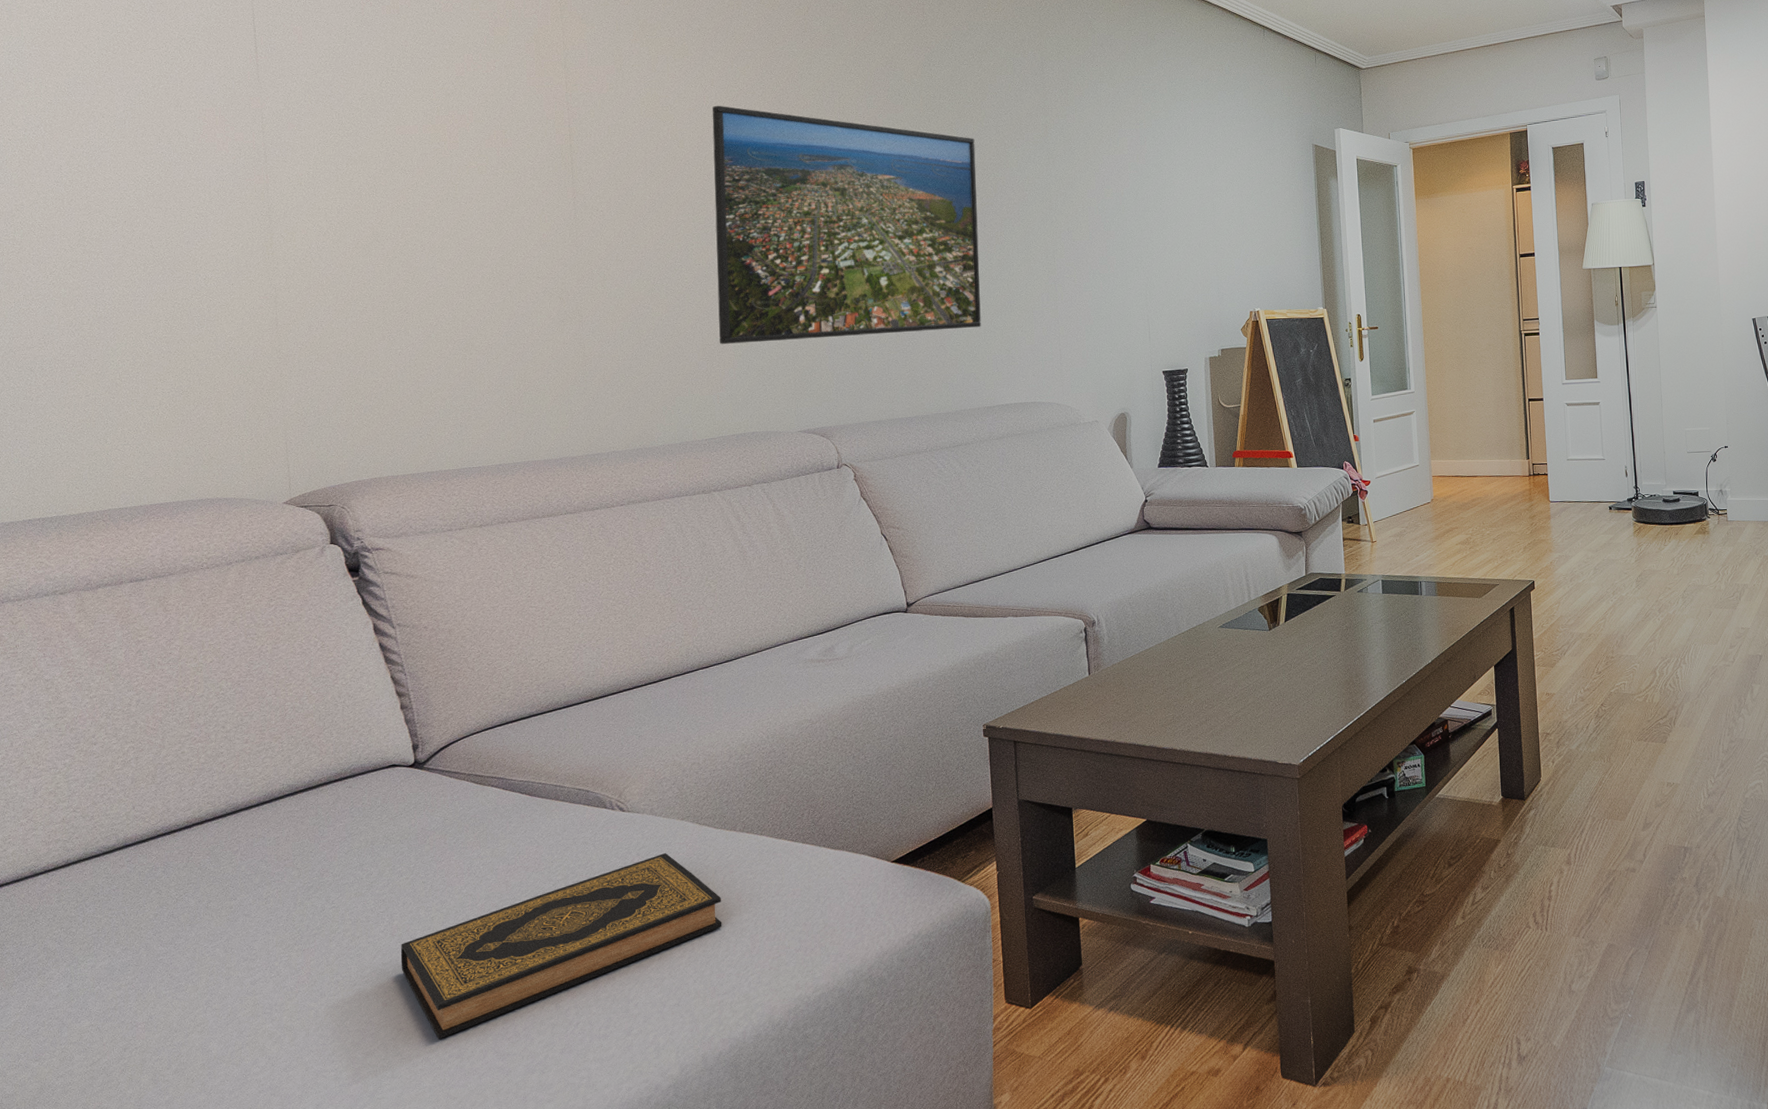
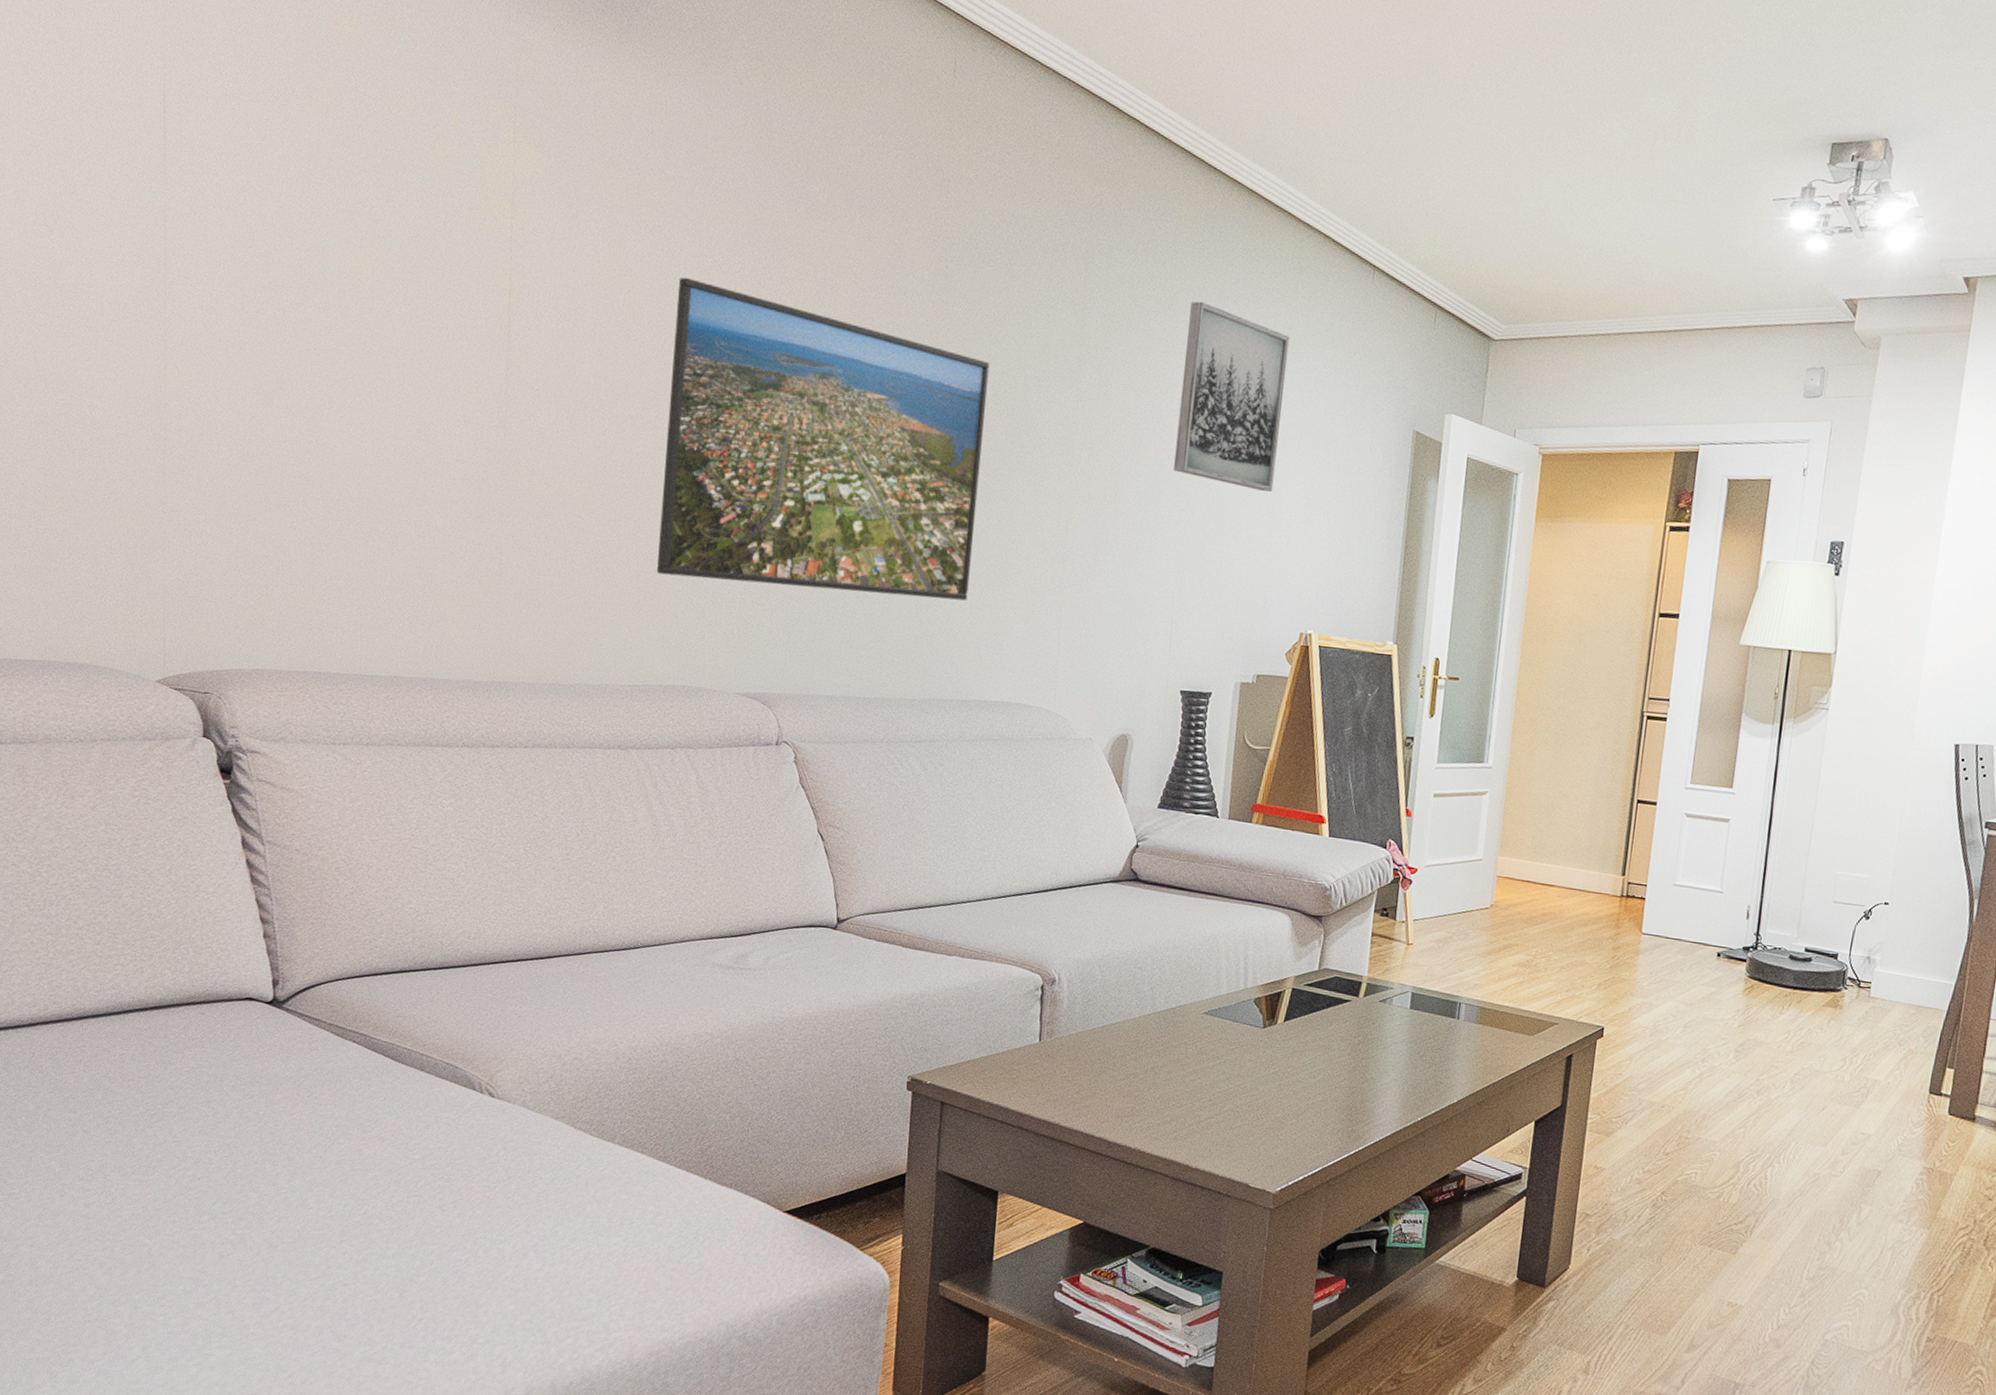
hardback book: present [400,853,722,1040] -> none [241,1152,590,1306]
wall art: none [1127,70,1212,207] -> present [1174,301,1290,492]

